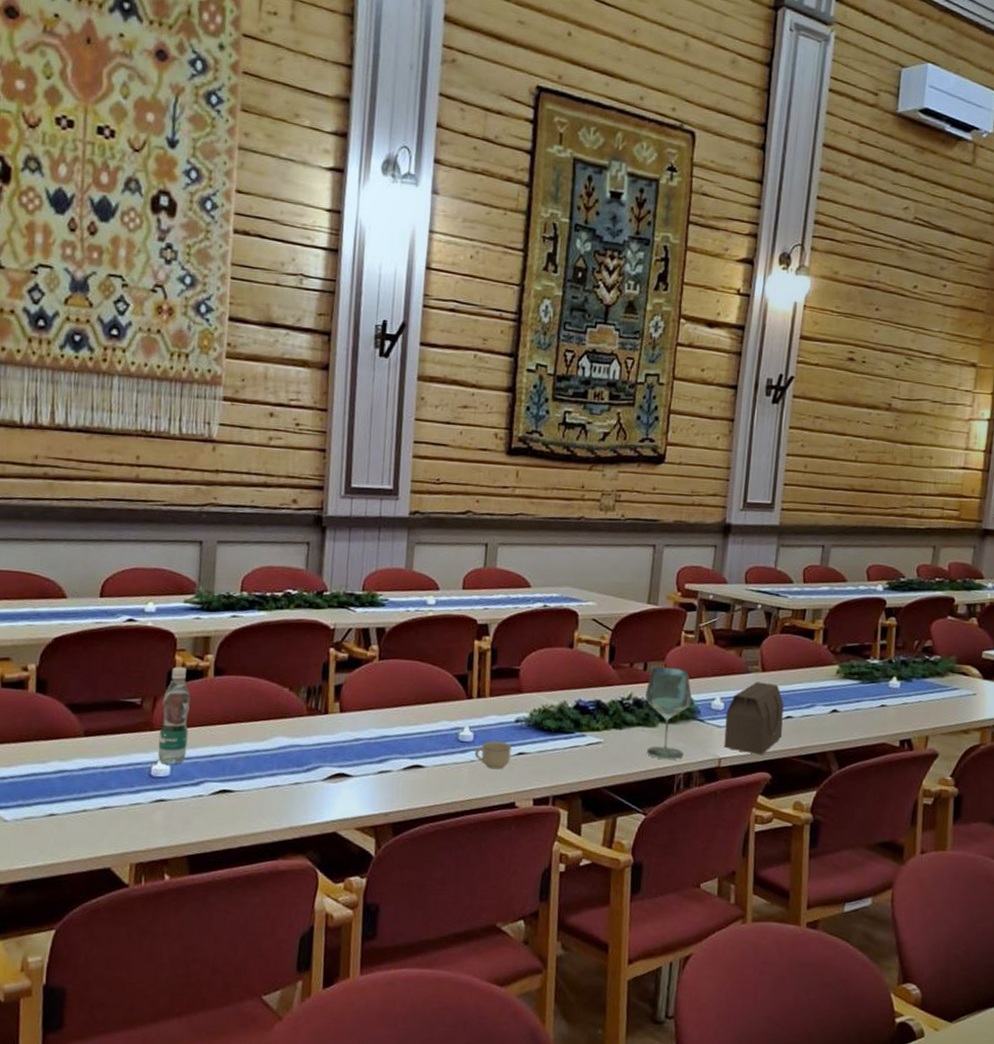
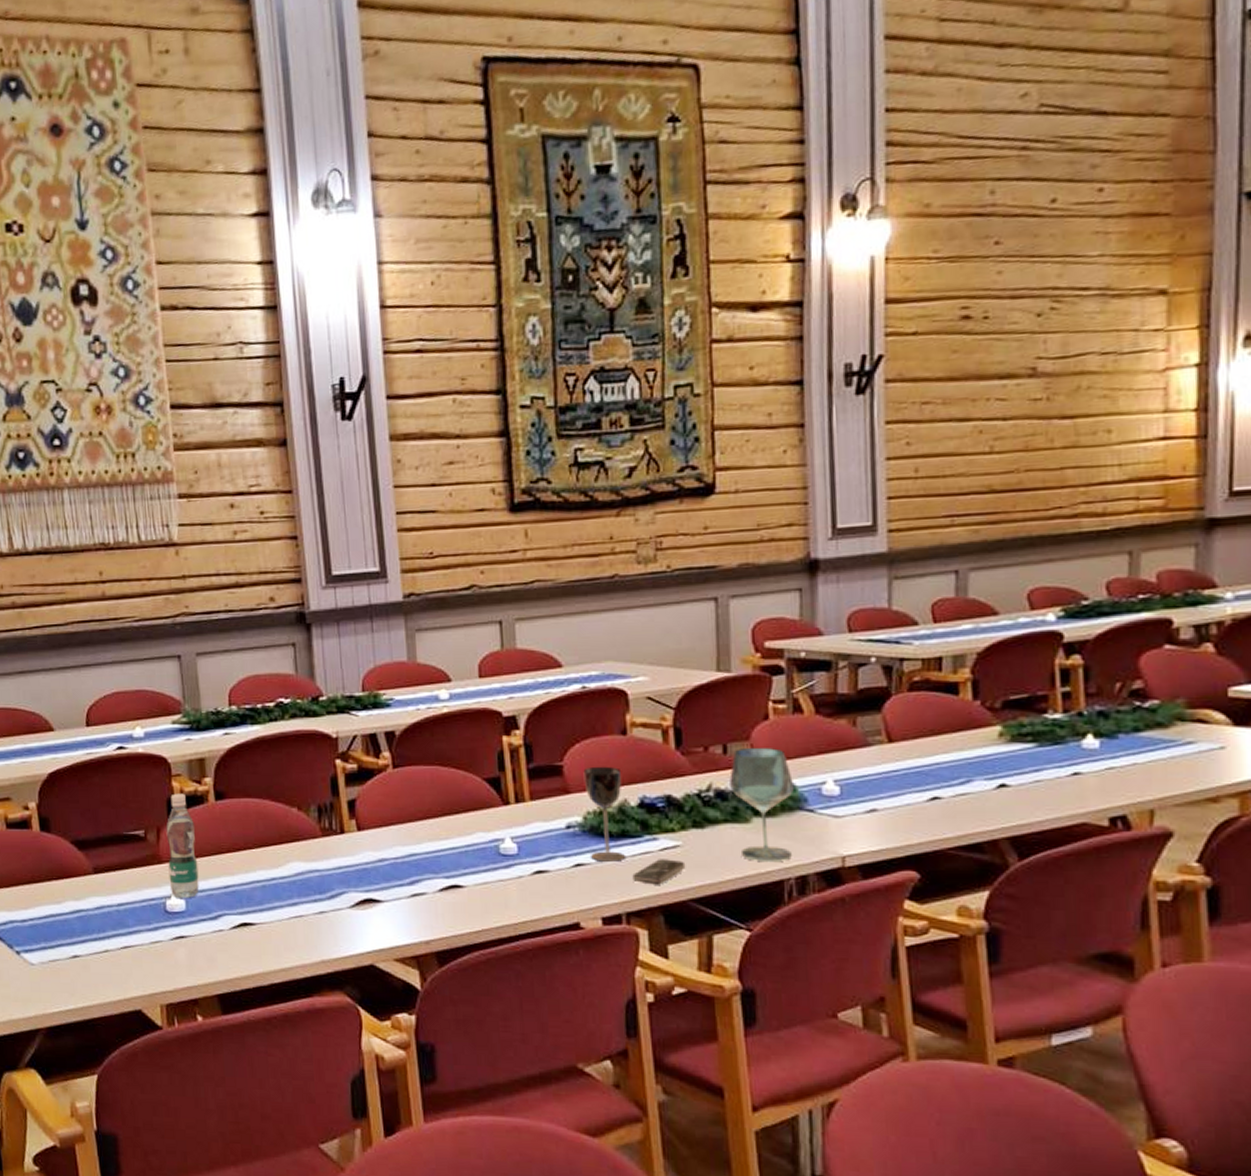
cup: present [474,741,512,770] -> none [521,852,567,885]
wine glass: none [532,672,565,753] -> present [583,766,626,862]
mobile phone: none [562,752,604,774] -> present [632,859,686,885]
shopping bag: present [724,682,784,755] -> none [844,756,929,849]

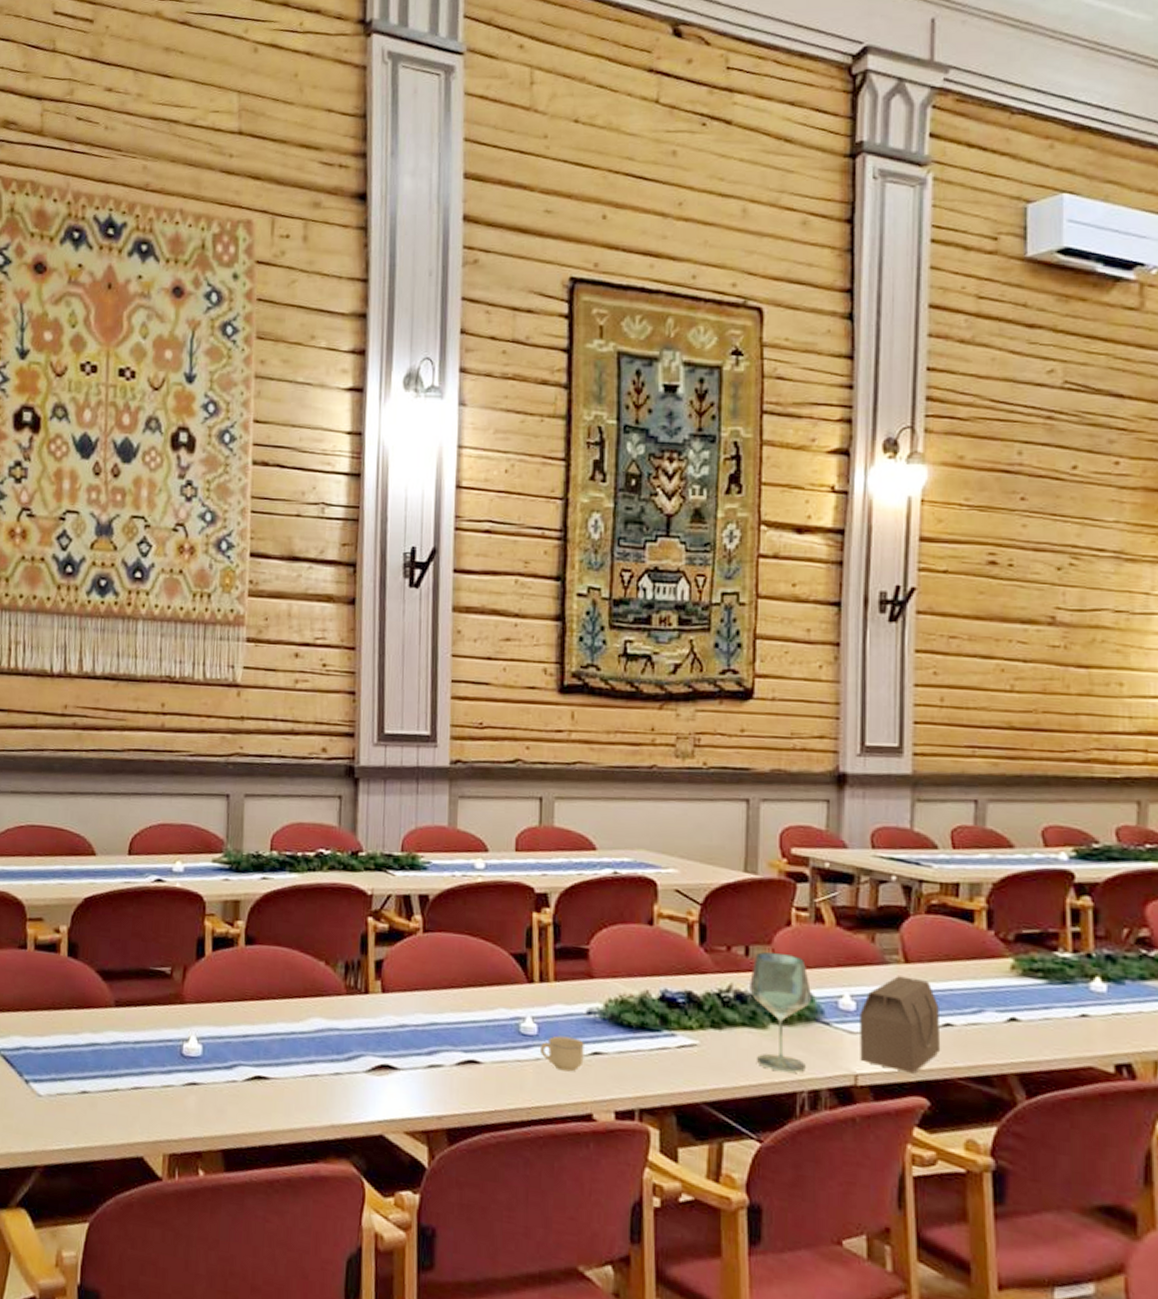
bottle: present [165,793,199,899] -> none [188,933,222,1044]
cup: none [521,852,567,885] -> present [539,1035,584,1072]
wine glass: present [583,766,626,862] -> none [608,953,646,1054]
mobile phone: present [632,859,686,885] -> none [648,1056,701,1084]
shopping bag: none [844,756,929,849] -> present [860,976,941,1074]

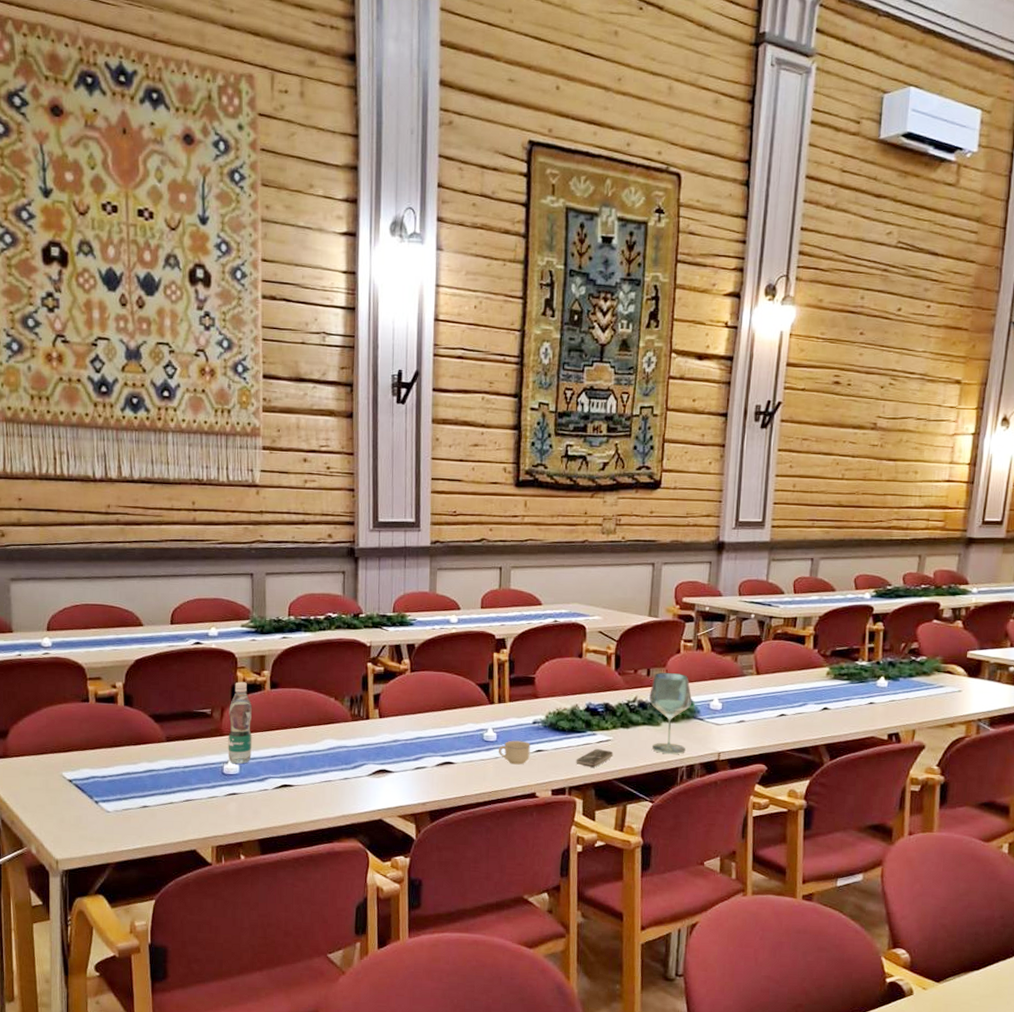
bottle: none [188,933,222,1044] -> present [228,682,253,765]
mobile phone: none [648,1056,701,1084] -> present [576,749,614,768]
shopping bag: present [860,976,941,1074] -> none [722,684,778,749]

